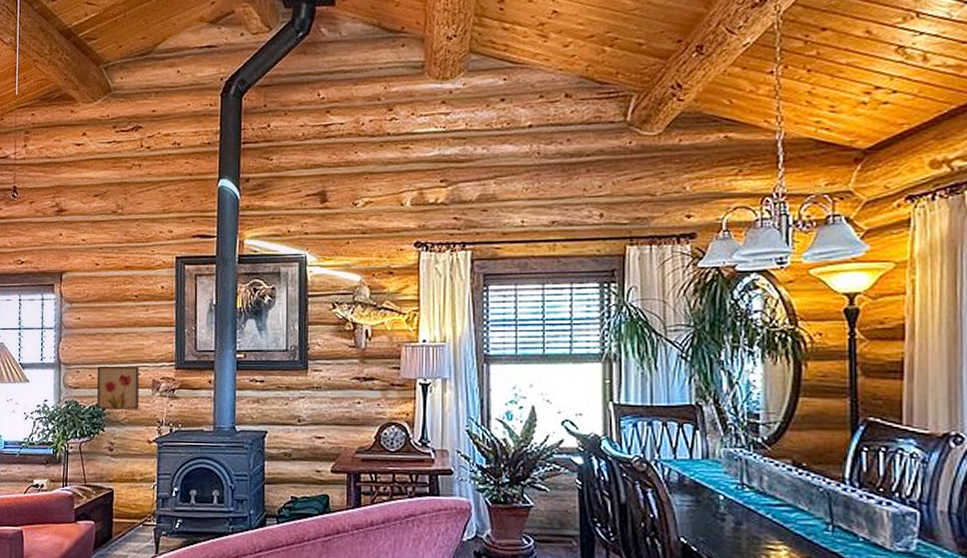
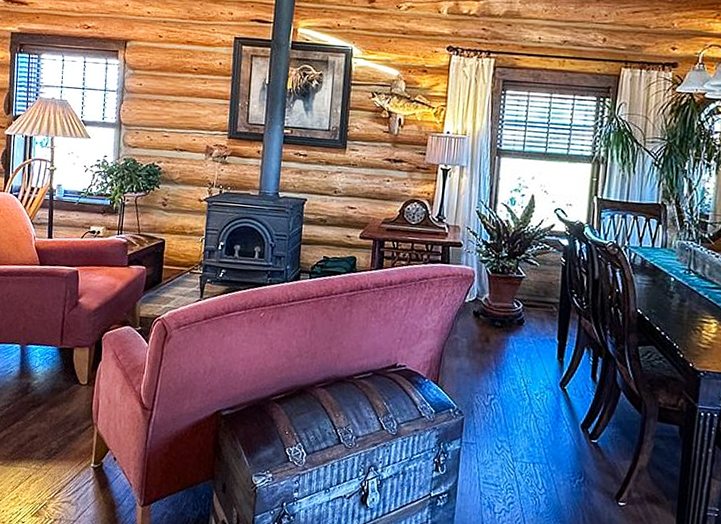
wall art: present [96,367,140,410] -> none [154,130,195,171]

